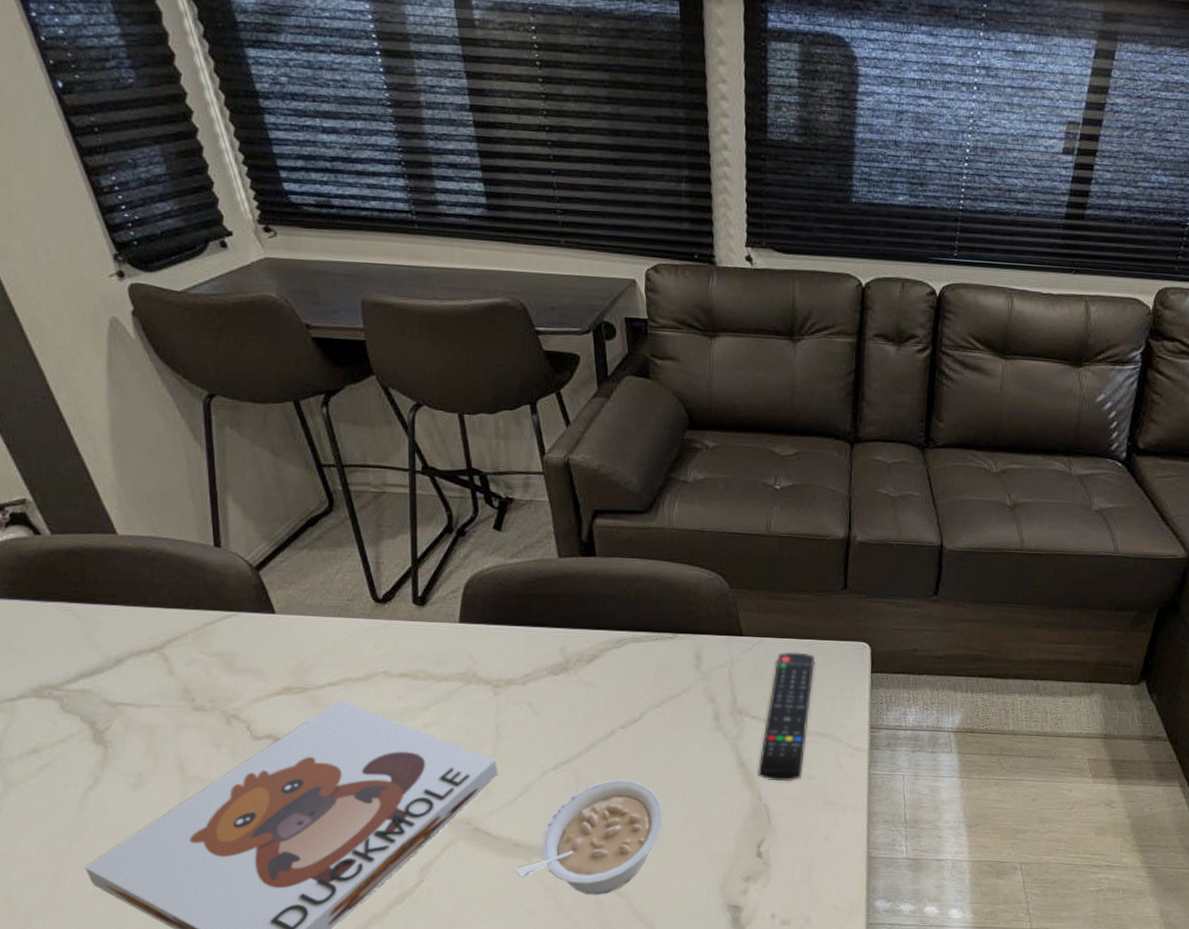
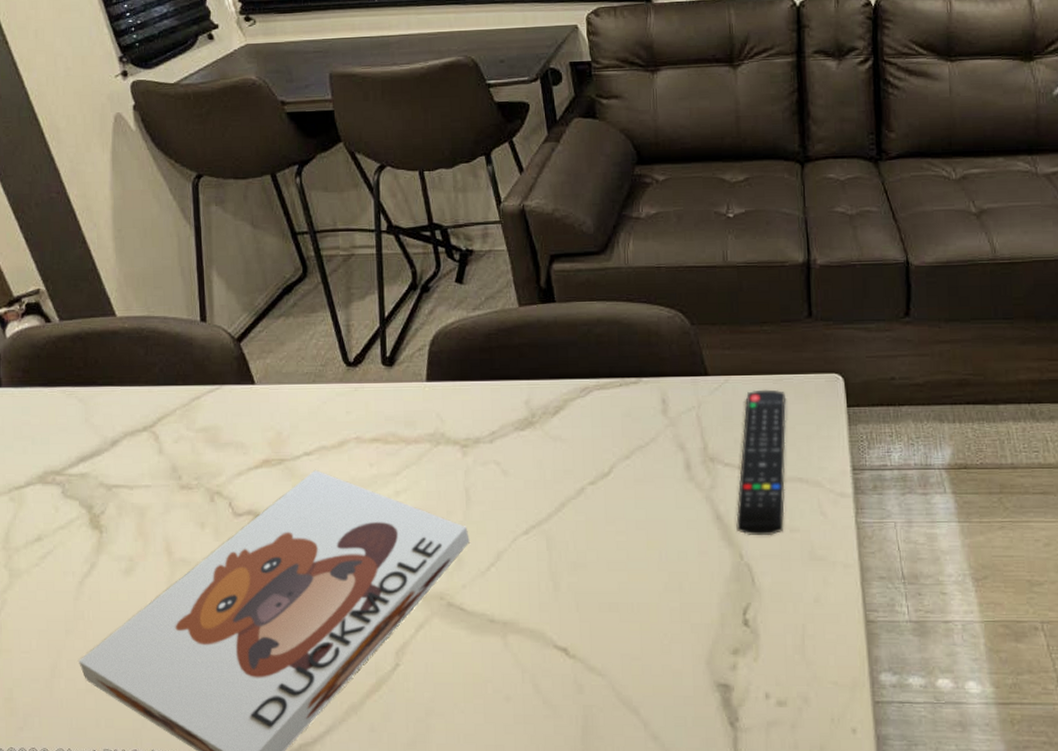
legume: present [516,779,664,895] -> none [492,542,641,676]

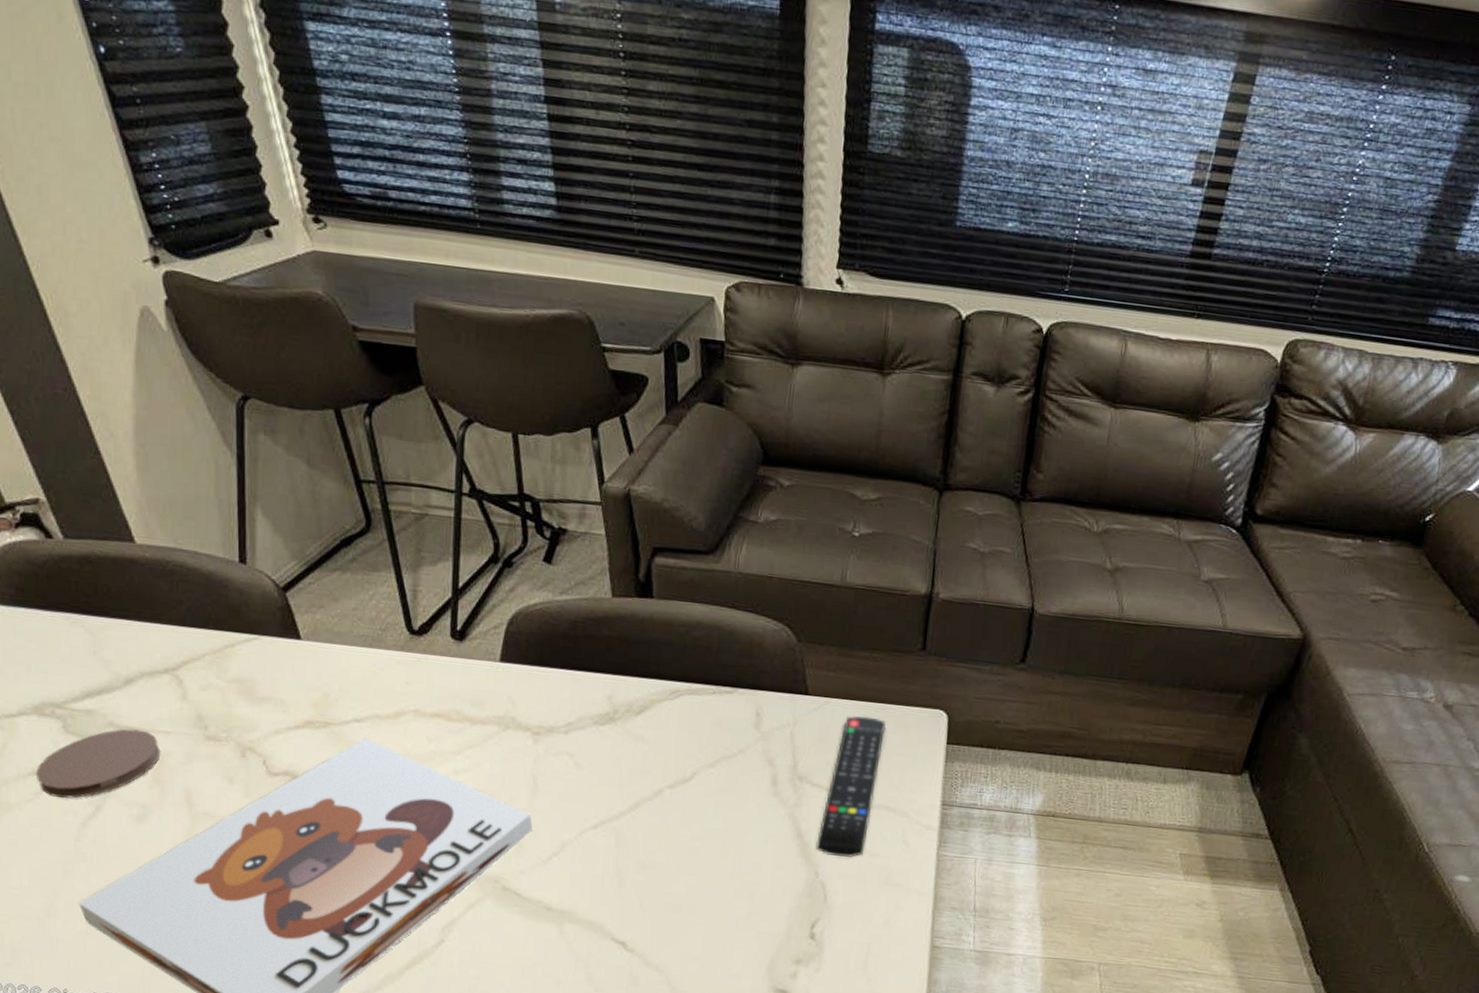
coaster: none [40,487,143,560] -> present [35,729,161,799]

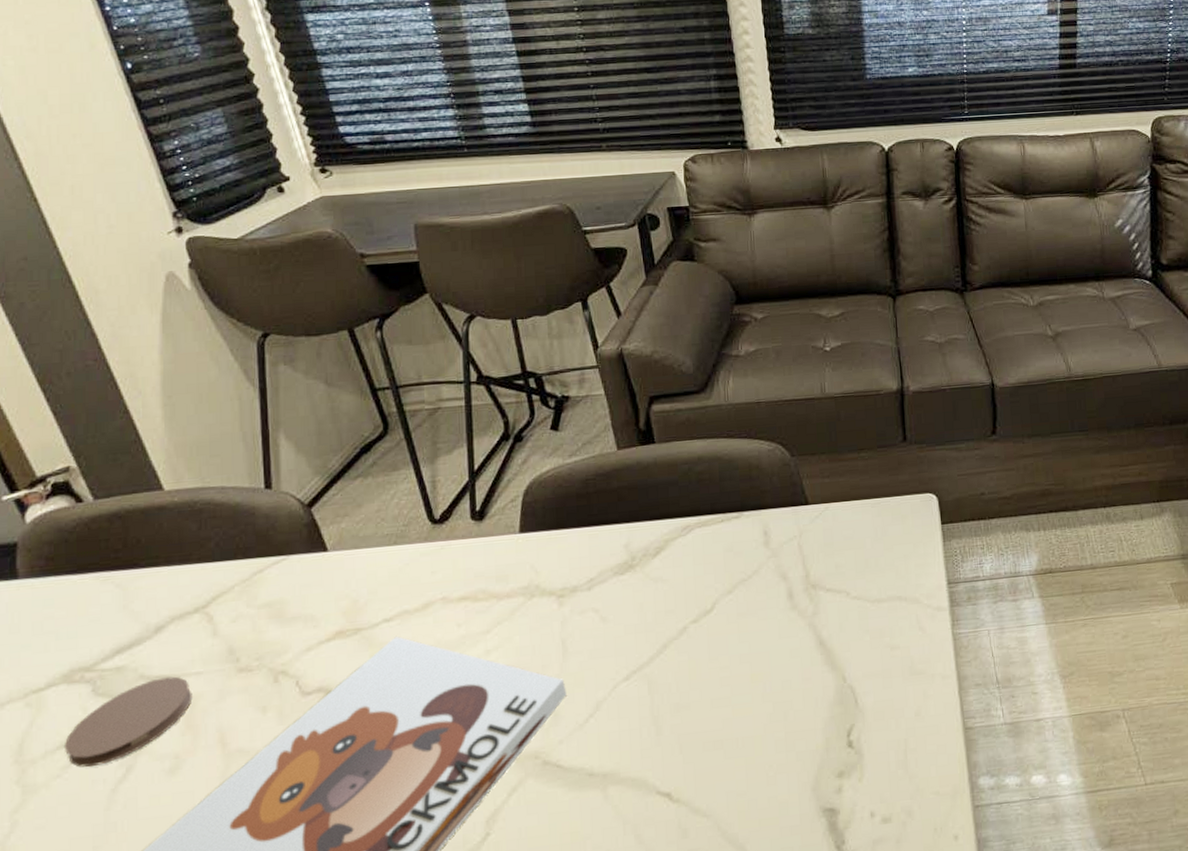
remote control: present [816,716,886,858] -> none [839,513,885,657]

